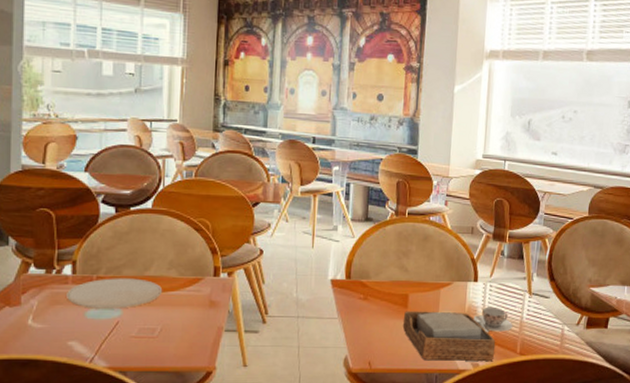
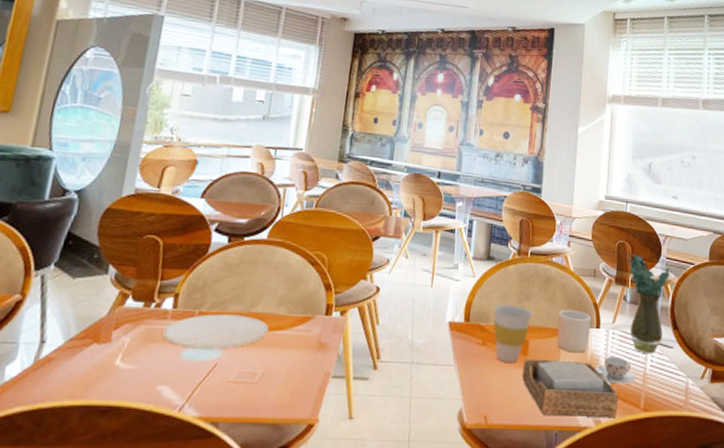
cup: none [374,262,411,314] -> present [493,304,533,362]
mug: none [435,265,470,305] -> present [556,309,592,353]
vase: none [505,208,548,304] -> present [627,251,670,355]

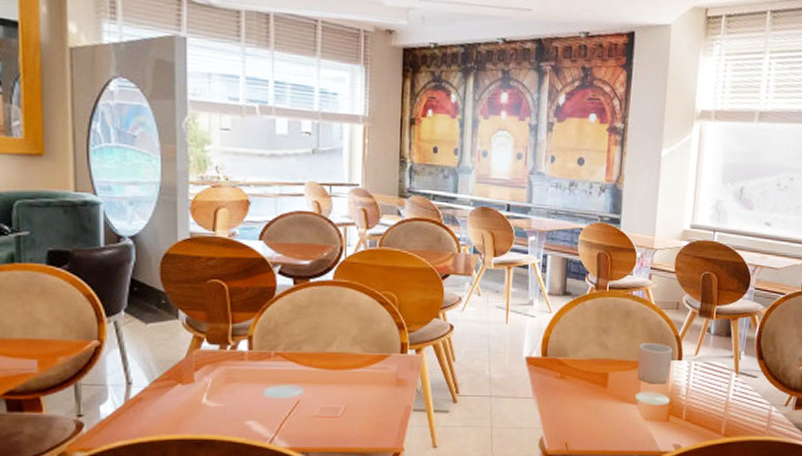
plate: present [163,314,269,349] -> none [243,354,346,387]
cup: present [493,304,533,362] -> none [572,339,612,394]
napkin holder: present [521,358,619,418] -> none [601,390,700,444]
teacup: present [595,356,636,385] -> none [676,386,718,414]
vase: present [627,251,670,355] -> none [712,282,758,384]

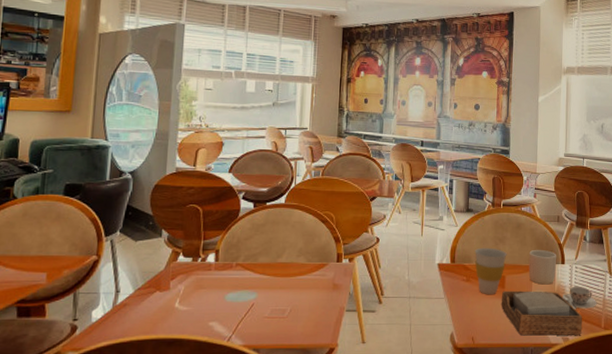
cup: none [572,339,612,394] -> present [475,247,507,294]
napkin holder: none [601,390,700,444] -> present [501,291,583,336]
teacup: none [676,386,718,414] -> present [562,286,597,310]

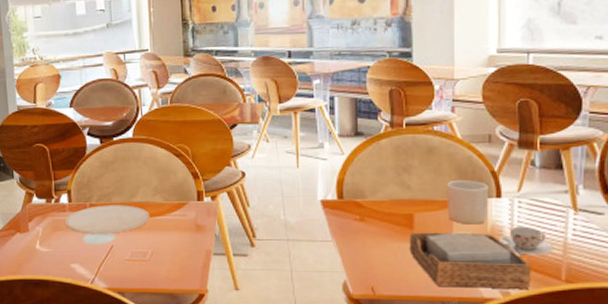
plate: none [209,265,293,292] -> present [65,205,150,234]
cup: present [475,247,507,294] -> none [369,179,415,236]

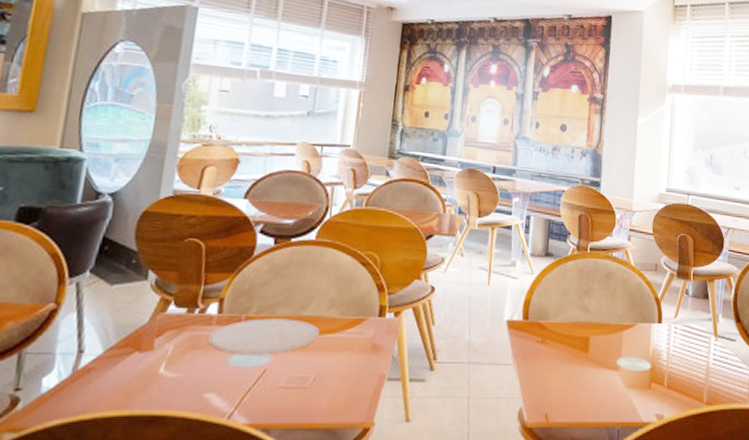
napkin holder: present [409,232,532,290] -> none [582,355,682,413]
mug: present [447,179,490,225] -> none [618,304,653,349]
teacup: present [499,226,554,257] -> none [657,350,699,380]

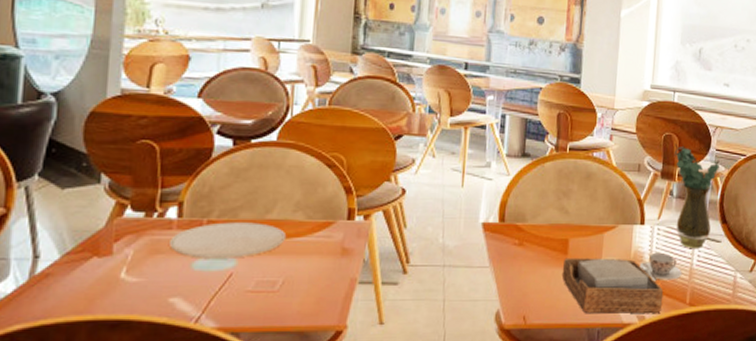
napkin holder: none [582,355,682,413] -> present [561,258,664,314]
teacup: none [657,350,699,380] -> present [639,252,682,282]
vase: none [689,244,732,348] -> present [674,143,720,249]

